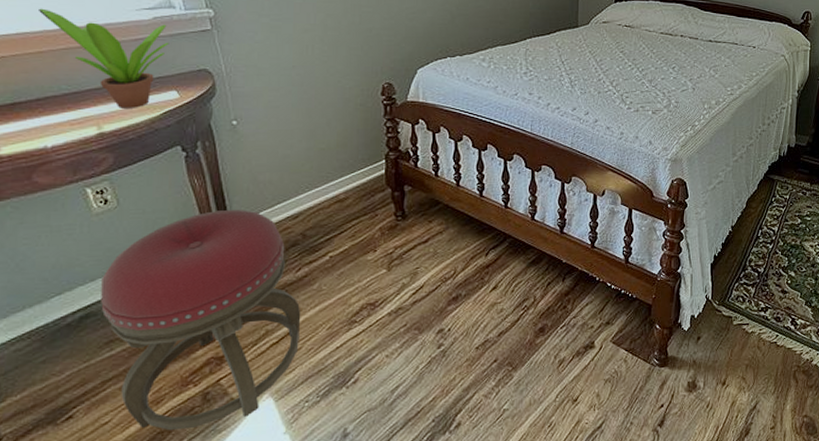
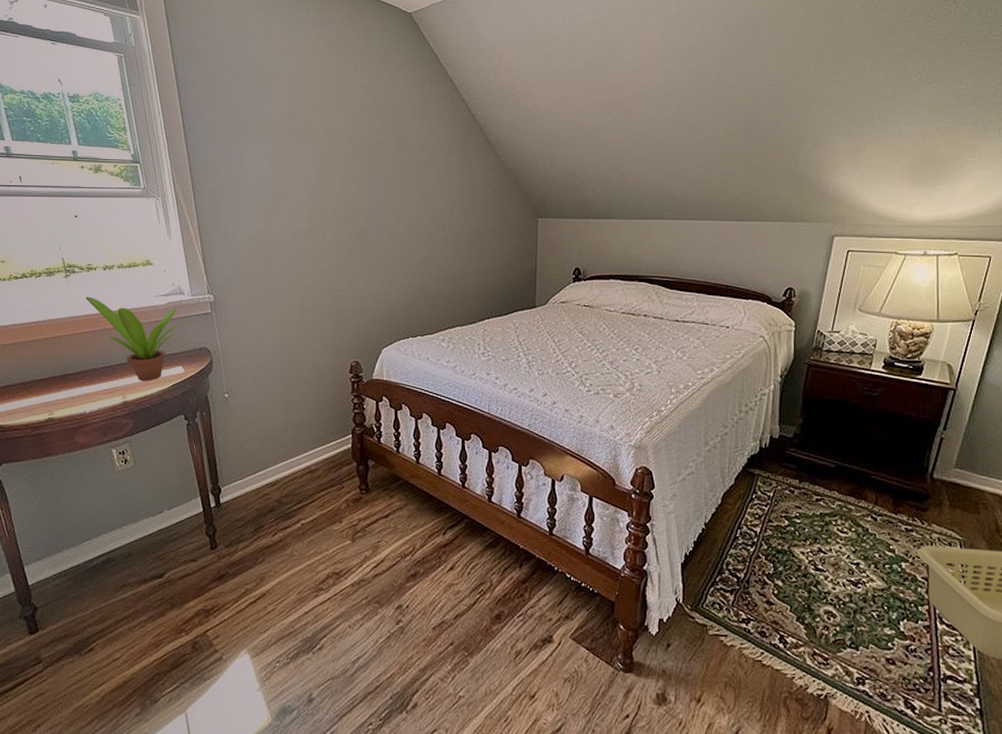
stool: present [101,210,301,431] -> none [118,474,276,674]

